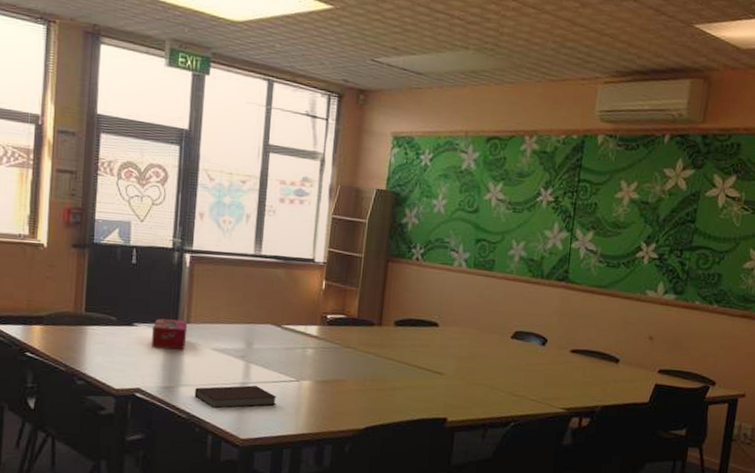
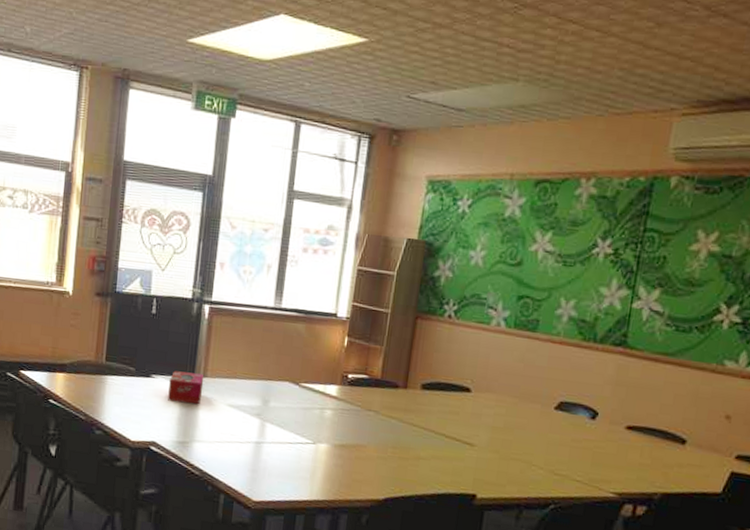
notebook: present [194,385,277,409] -> none [208,444,292,468]

